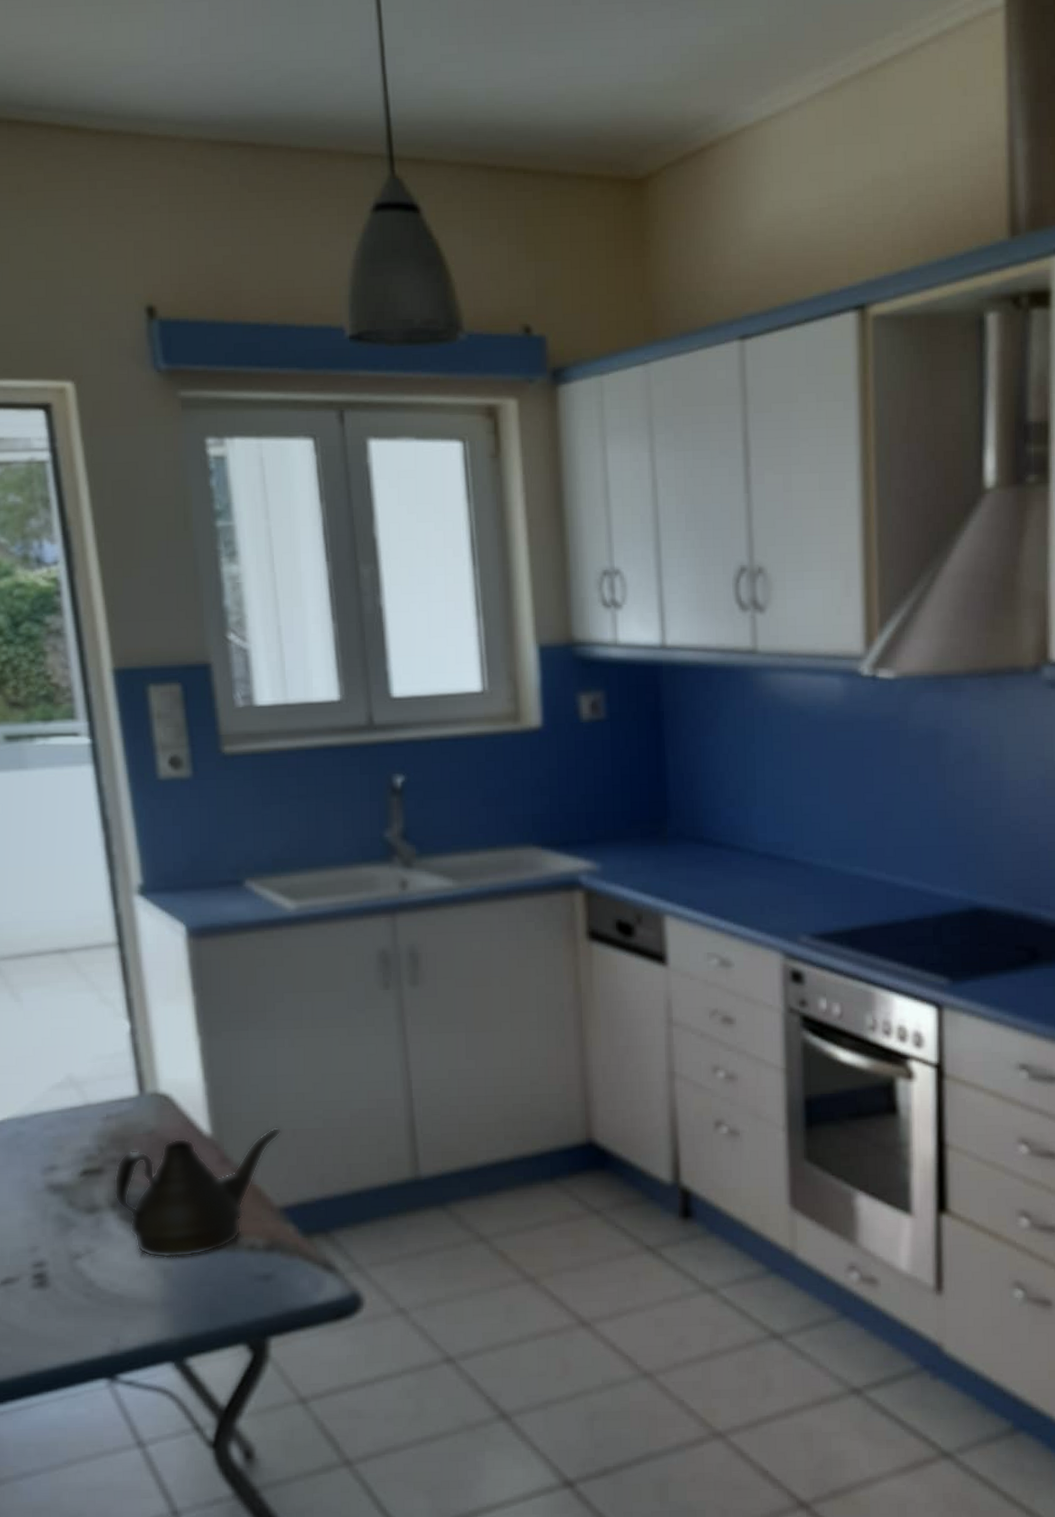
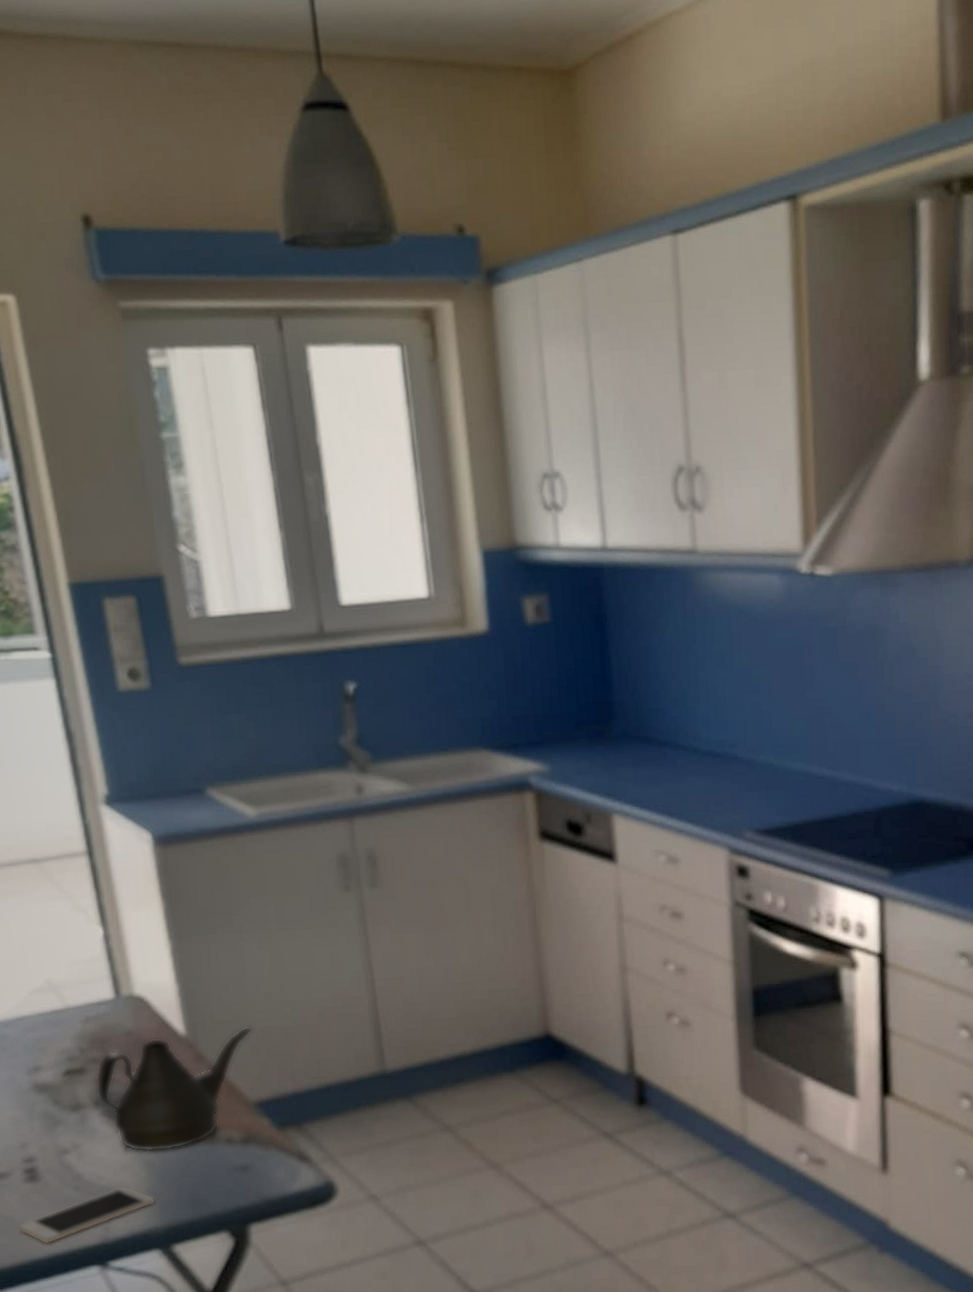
cell phone: none [22,1293,171,1355] -> present [17,1185,156,1244]

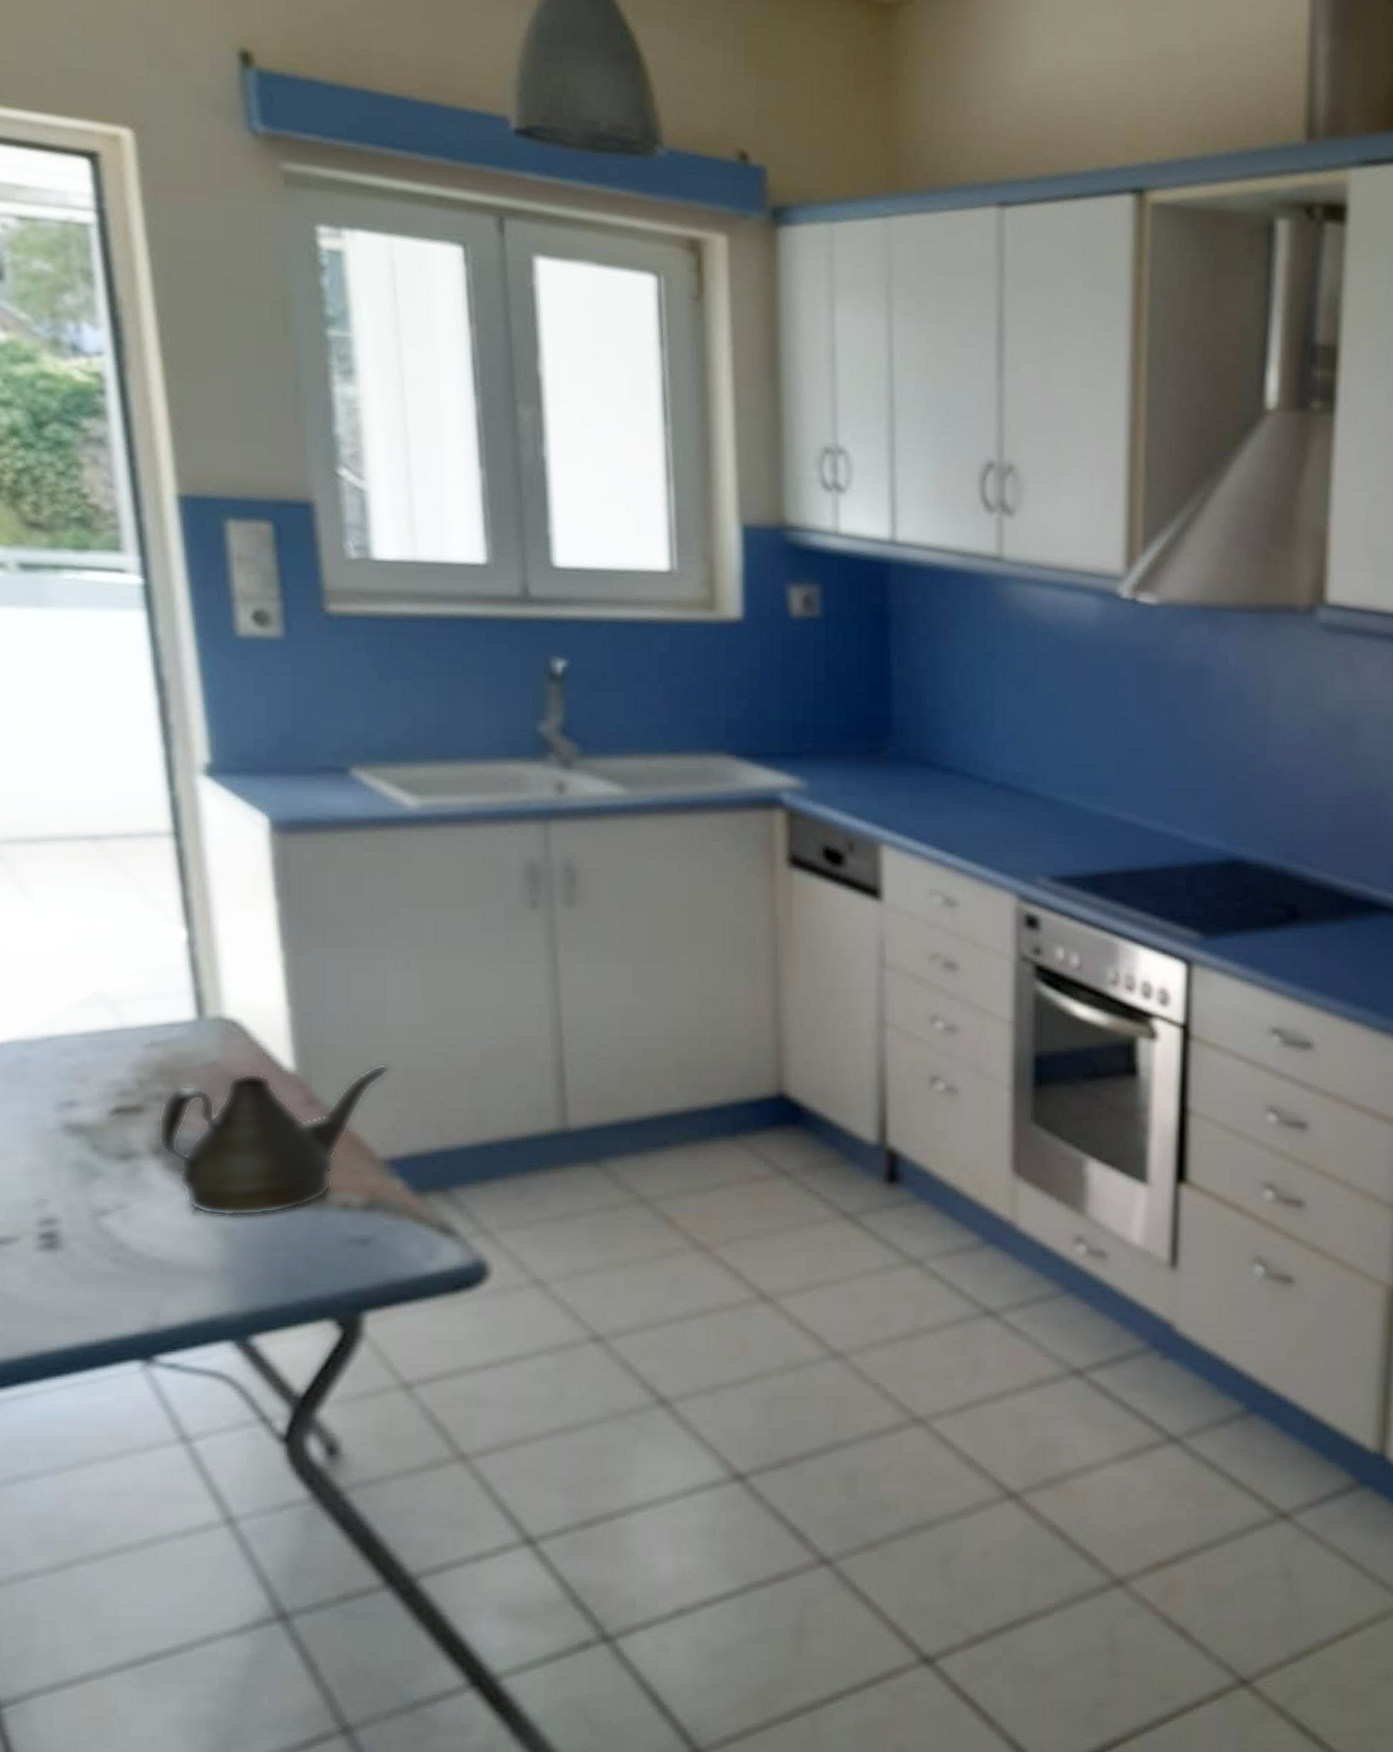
cell phone: present [17,1185,156,1244] -> none [21,1258,232,1332]

